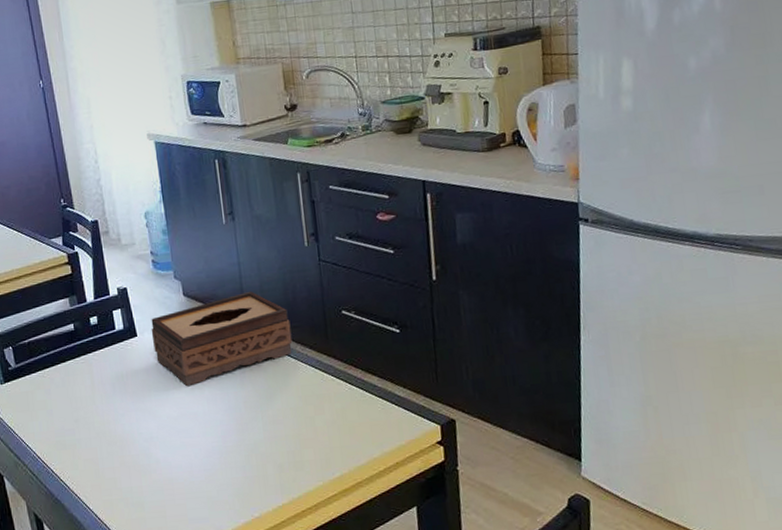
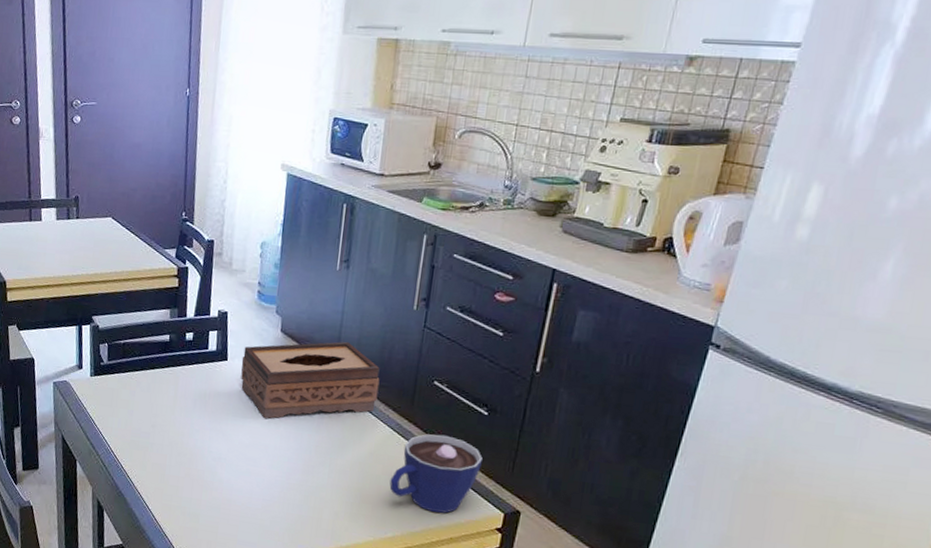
cup: none [324,361,407,442] -> present [389,434,482,513]

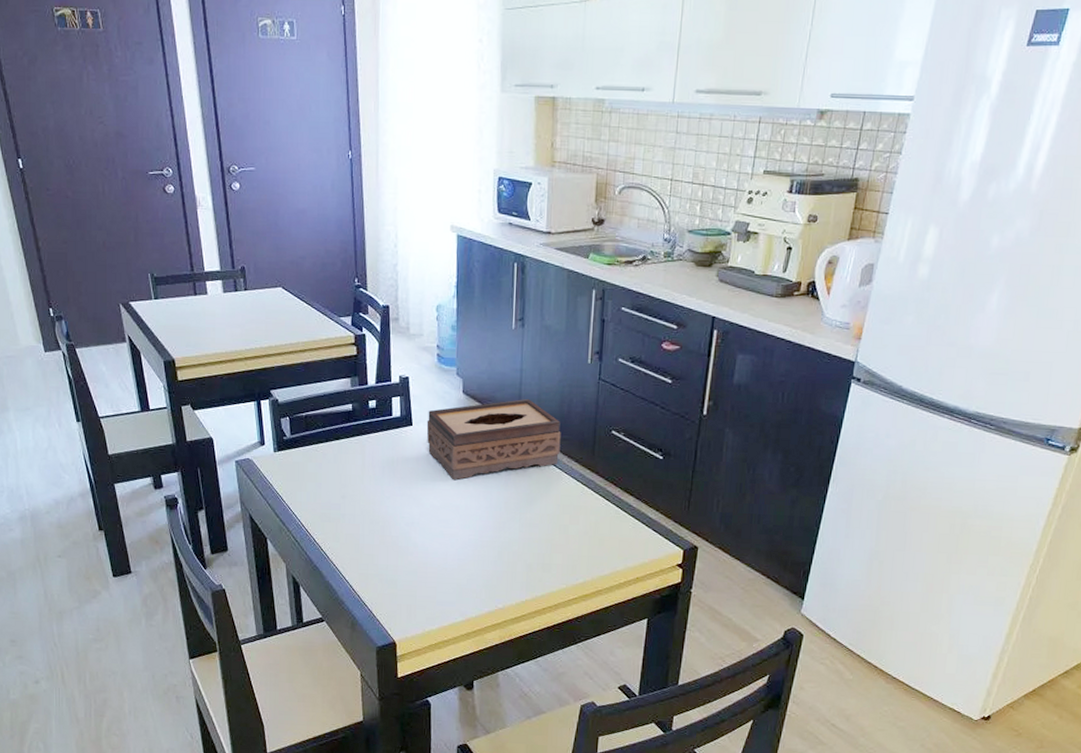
cup: present [389,434,482,513] -> none [577,481,661,556]

